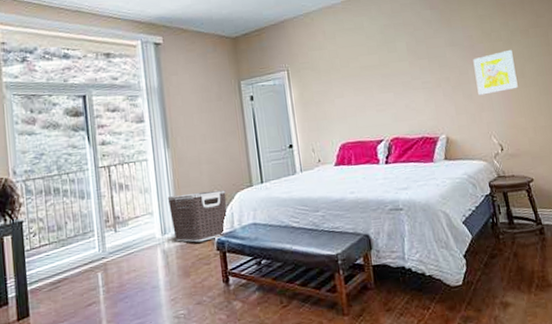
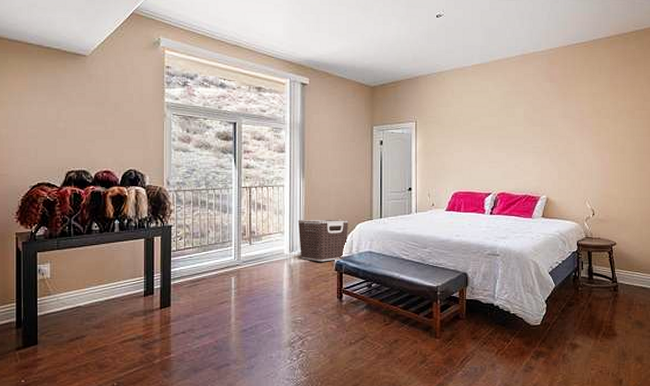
wall art: present [473,49,518,96] -> none [580,127,617,165]

